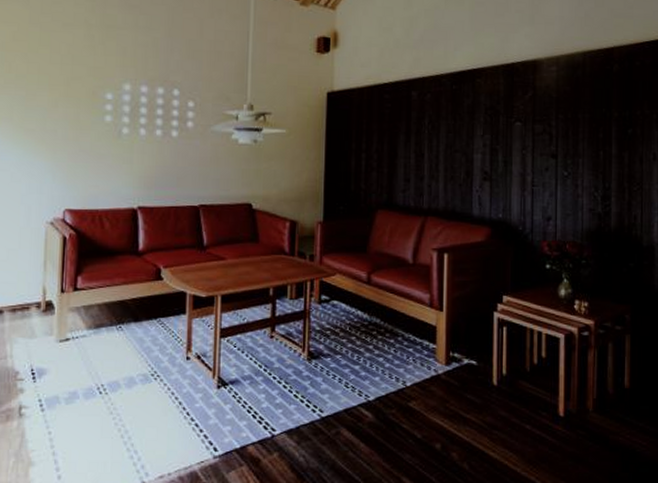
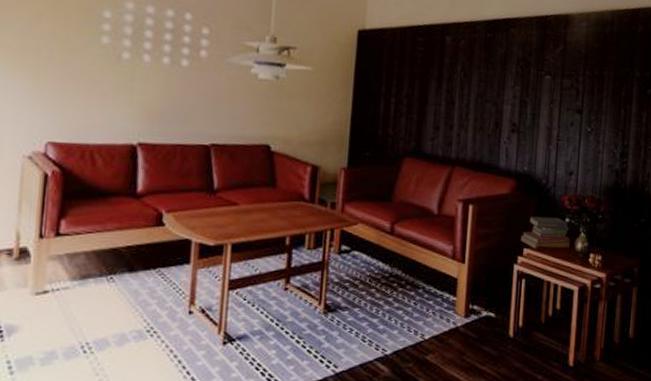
books: none [499,263,552,297] -> present [520,216,570,250]

